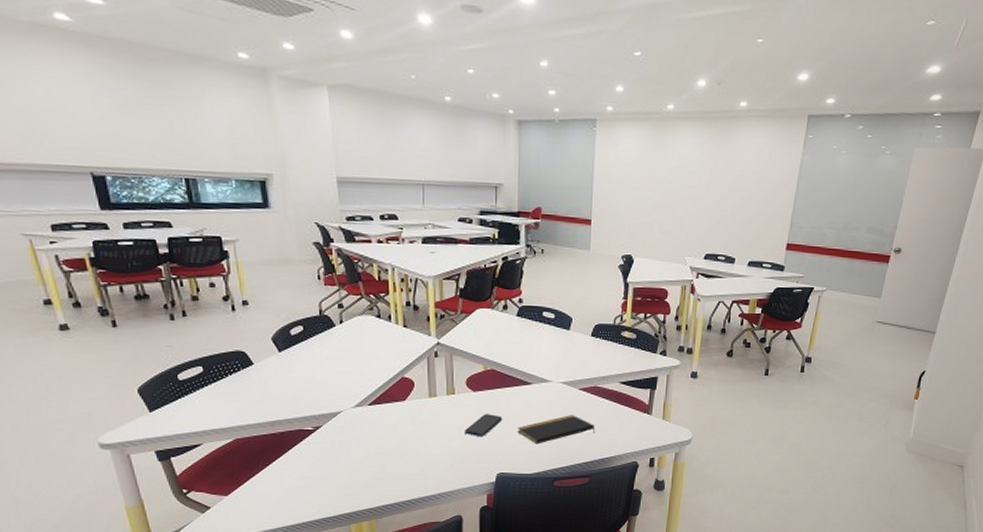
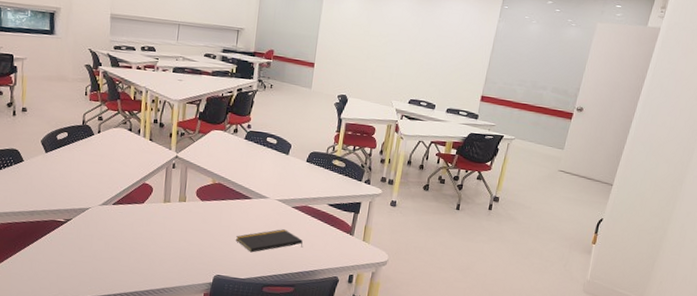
smartphone: present [465,414,502,438] -> none [191,221,223,242]

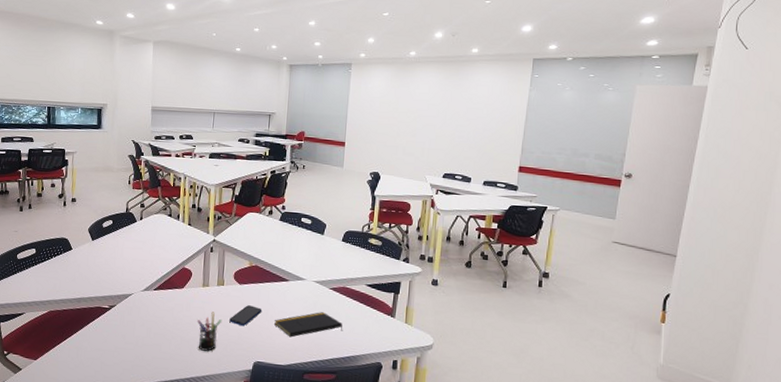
pen holder: none [158,227,184,265] -> present [197,311,222,351]
smartphone: none [191,221,223,242] -> present [229,305,261,327]

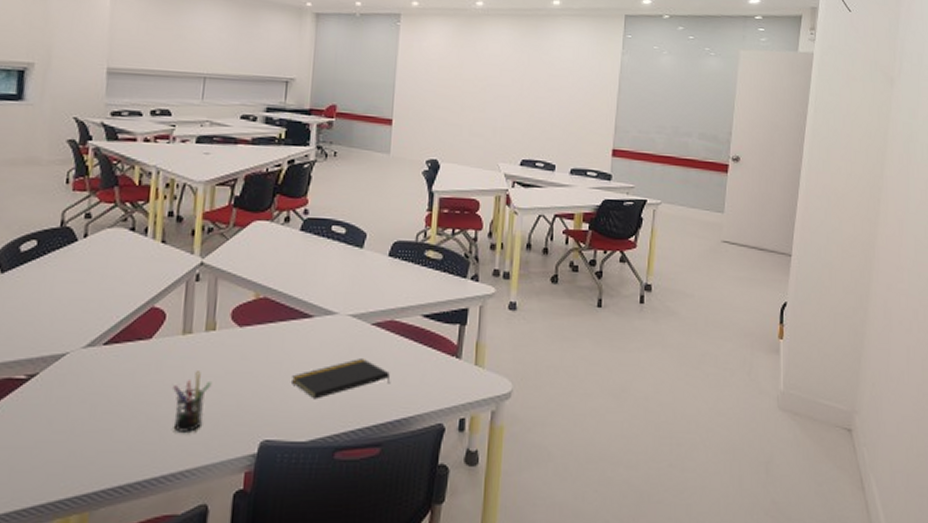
smartphone: present [229,305,261,327] -> none [223,357,272,390]

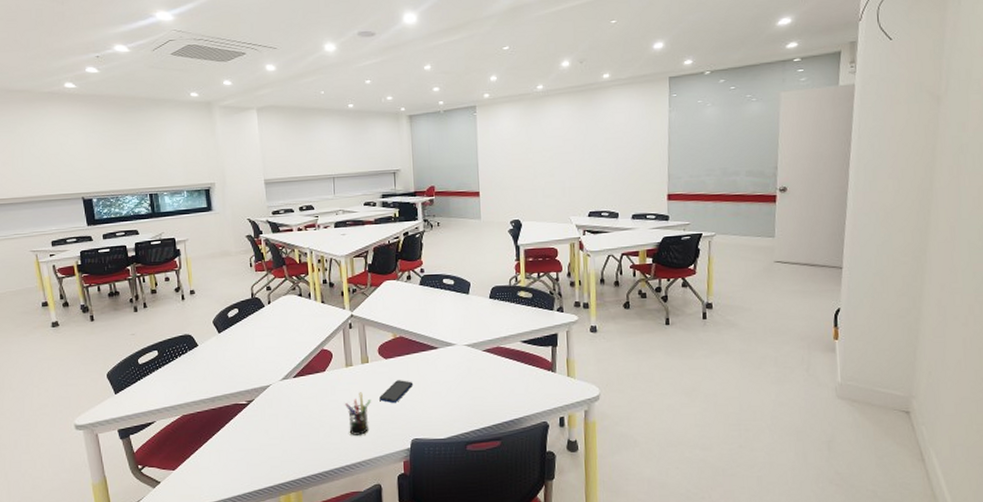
smartphone: none [223,357,272,390] -> present [379,380,412,404]
notepad: present [292,359,391,400] -> none [428,377,503,408]

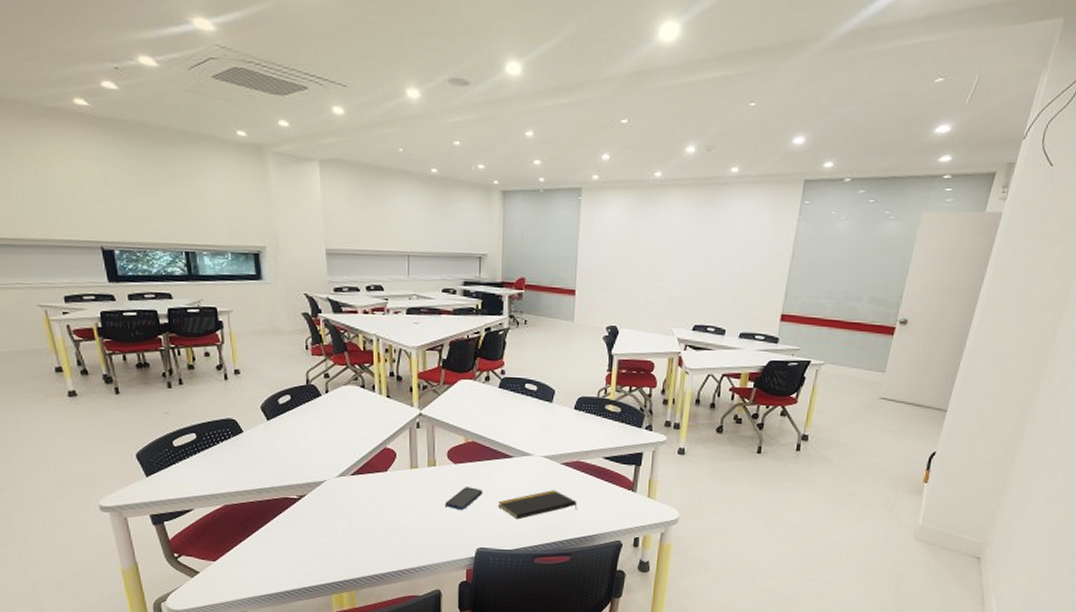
pen holder: present [345,392,372,435] -> none [407,496,437,540]
notepad: none [428,377,503,408] -> present [498,490,578,520]

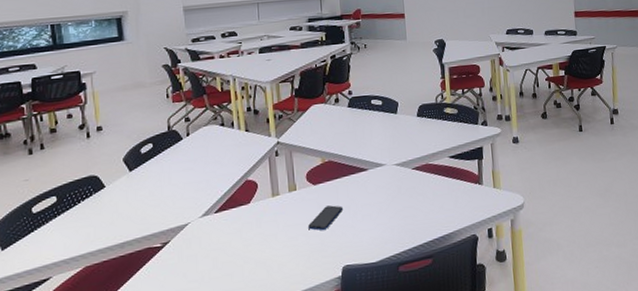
notepad: present [498,490,578,520] -> none [359,195,433,230]

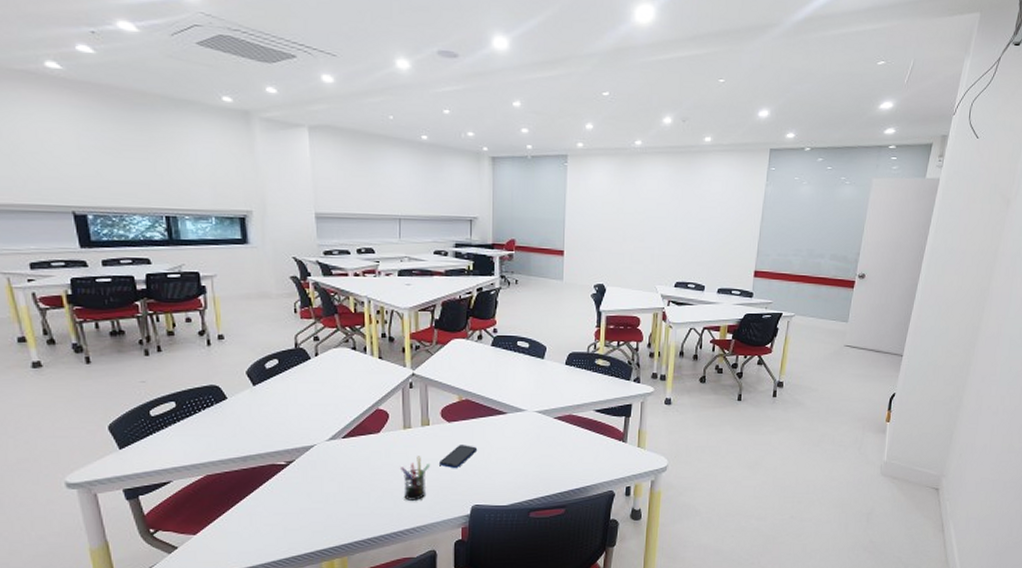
pen holder: none [272,222,300,269] -> present [401,456,431,501]

